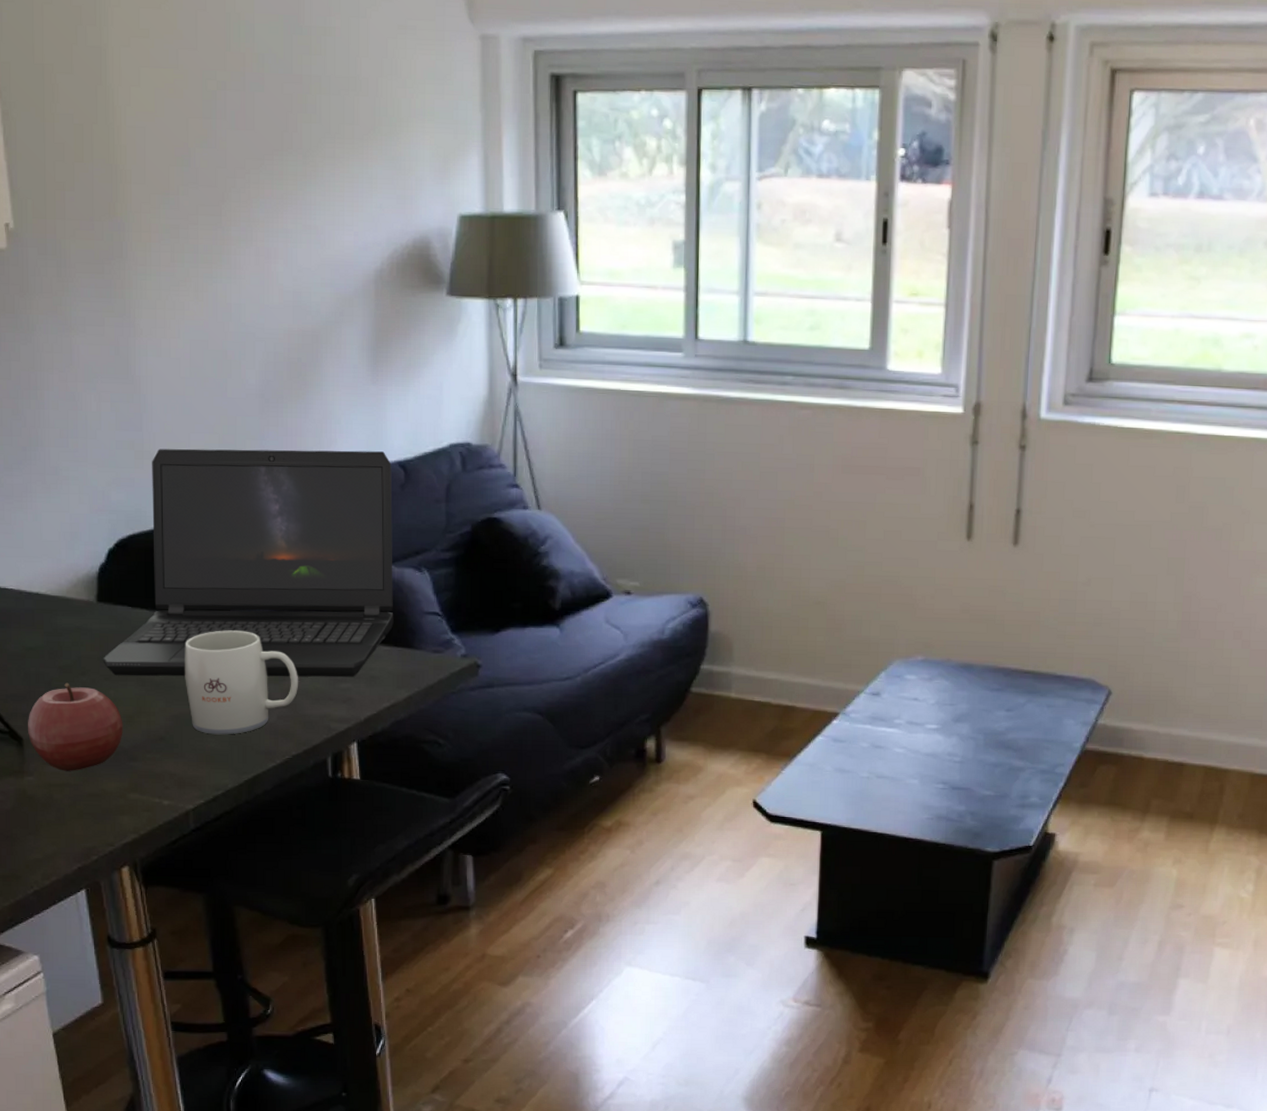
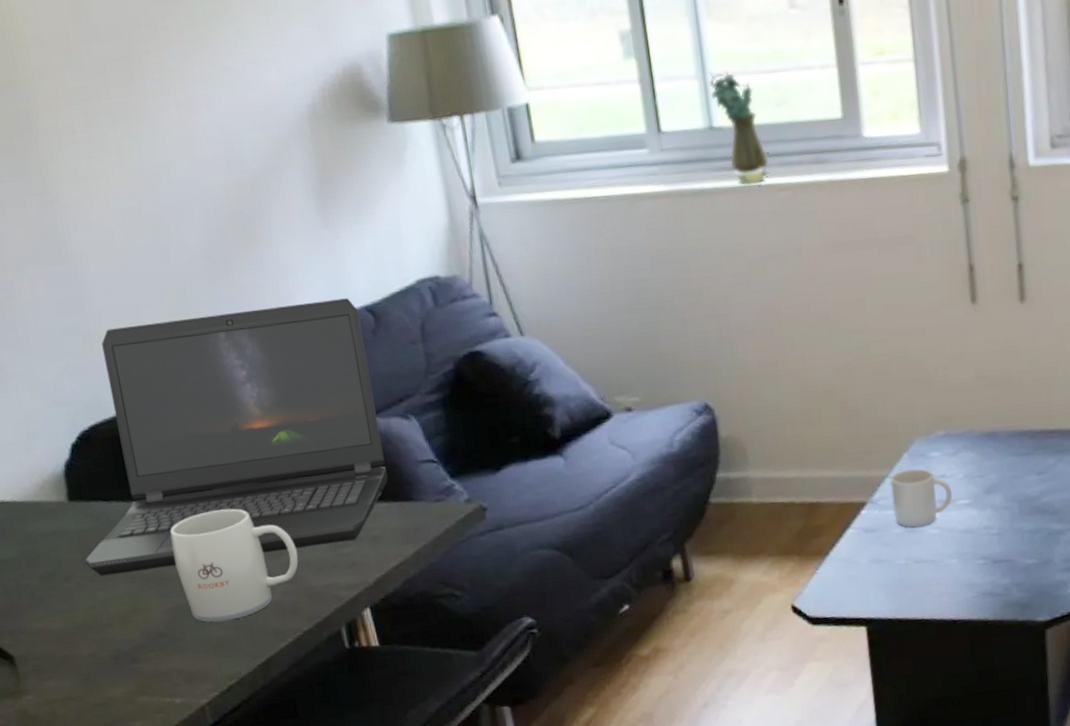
fruit: present [28,682,123,771] -> none [15,591,121,684]
vase: none [749,290,795,400] -> present [709,71,769,186]
mug: none [863,688,923,745] -> present [890,468,953,528]

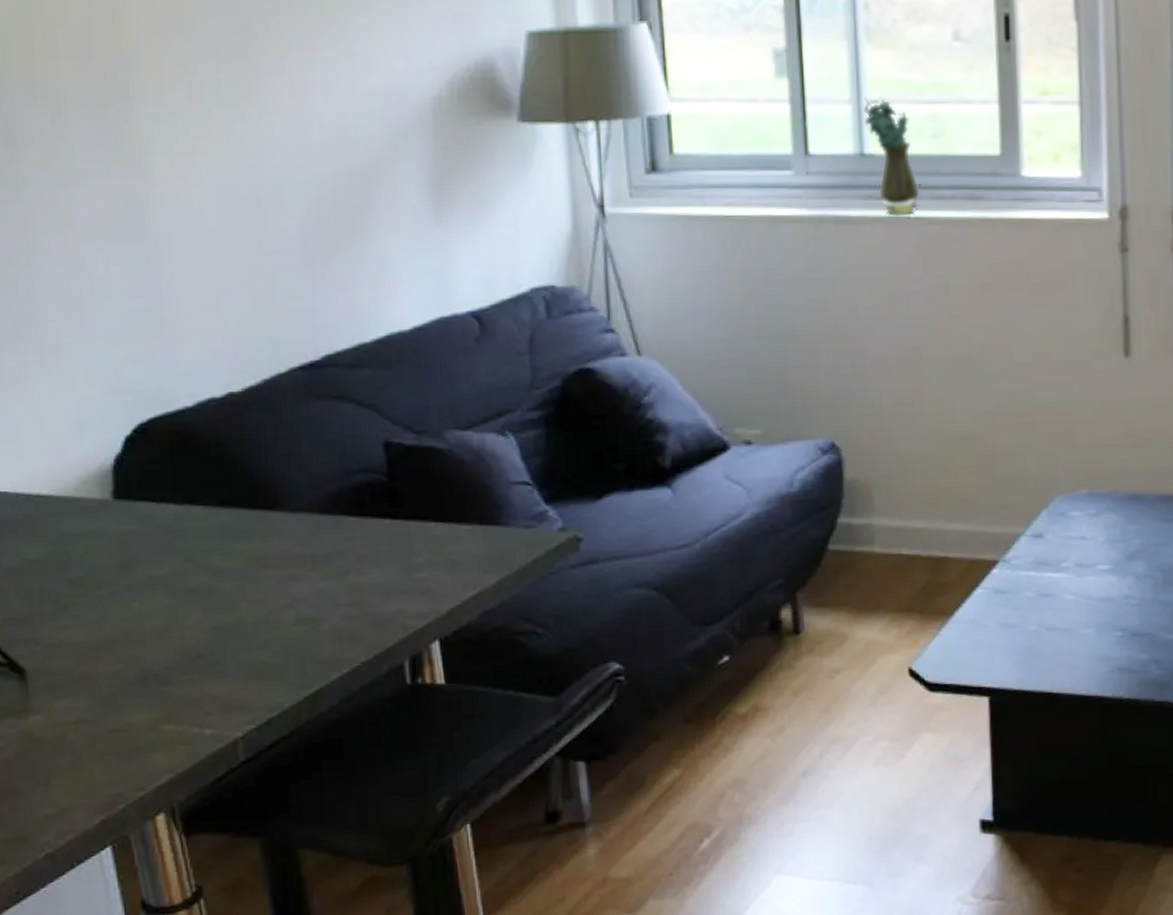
laptop computer: present [85,298,389,576] -> none [123,302,476,585]
mug: present [170,508,299,623] -> none [223,520,365,646]
mug: present [890,468,953,528] -> none [1026,528,1092,592]

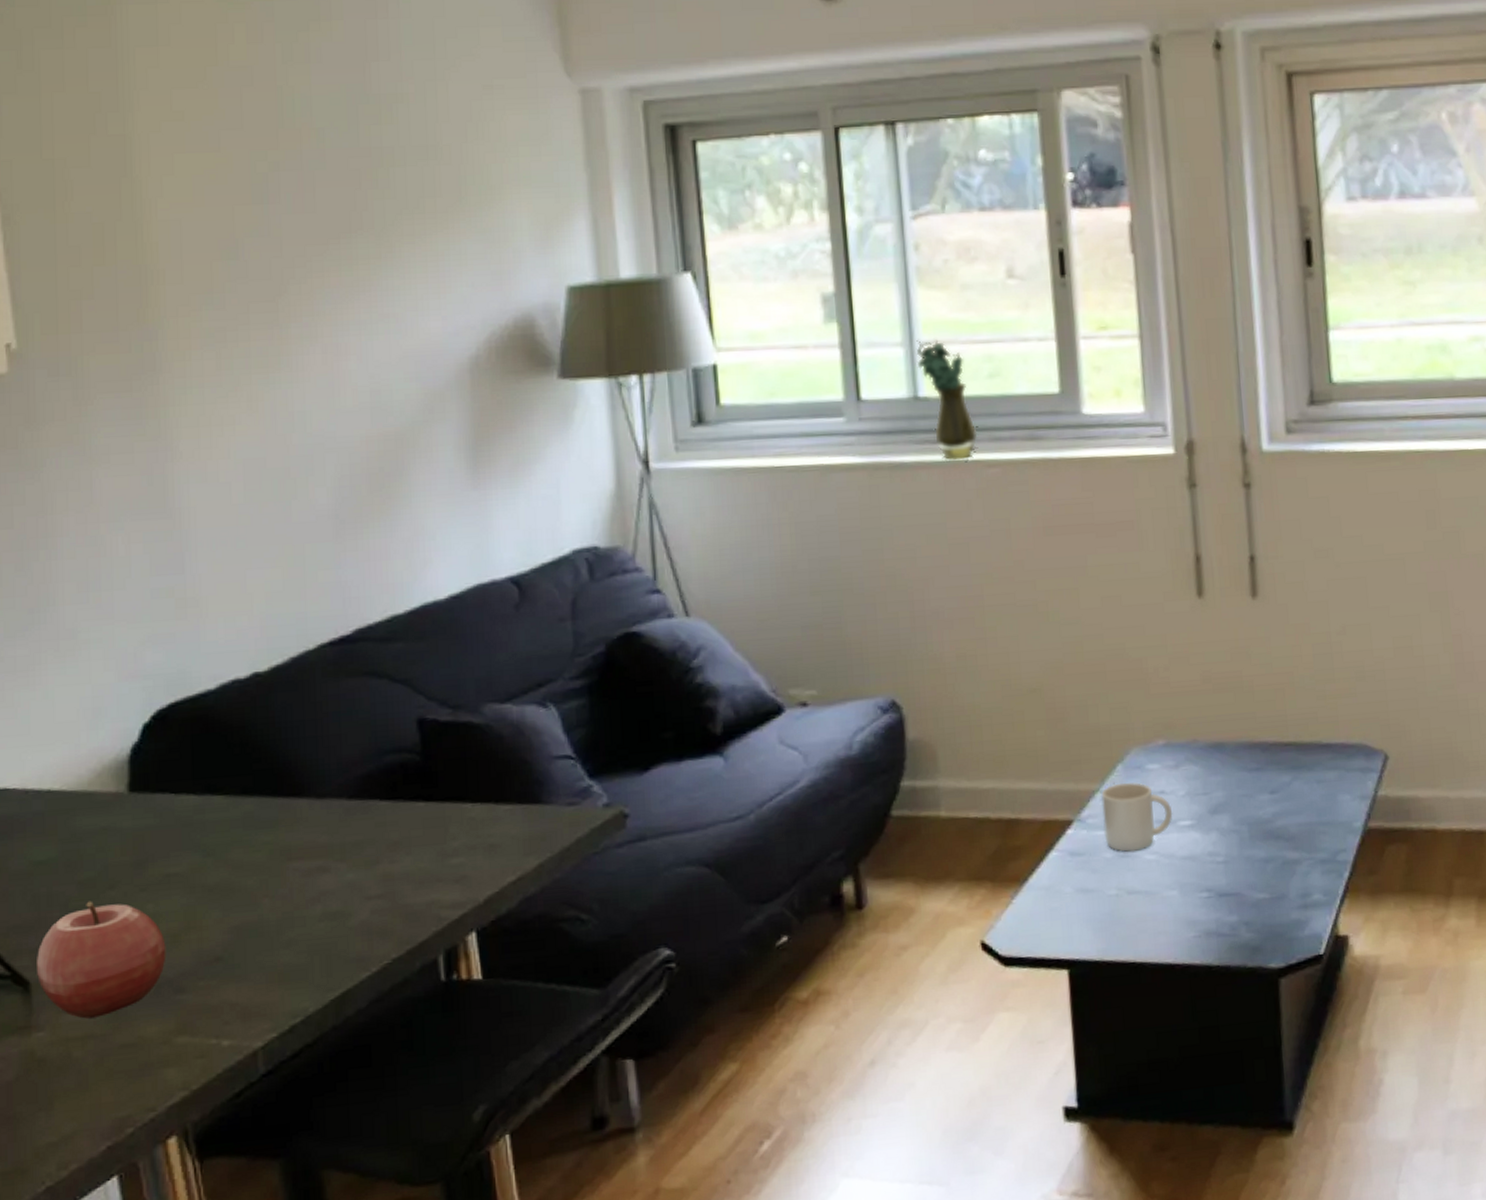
fruit: none [31,598,152,705] -> present [37,901,167,1019]
mug: none [1026,528,1092,592] -> present [1101,782,1173,852]

